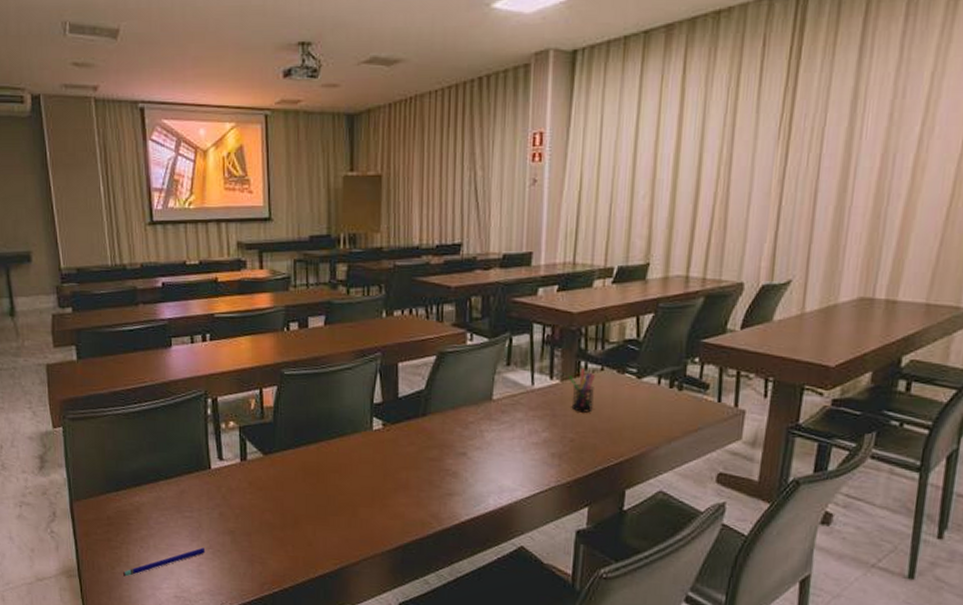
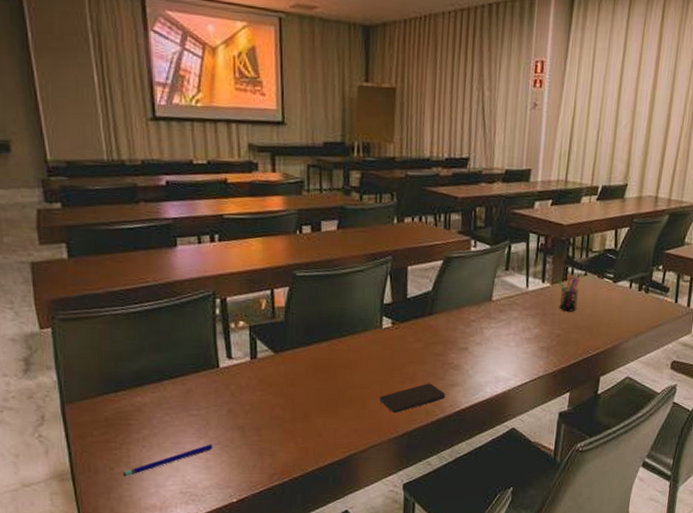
smartphone: none [370,491,444,523] -> present [378,383,446,413]

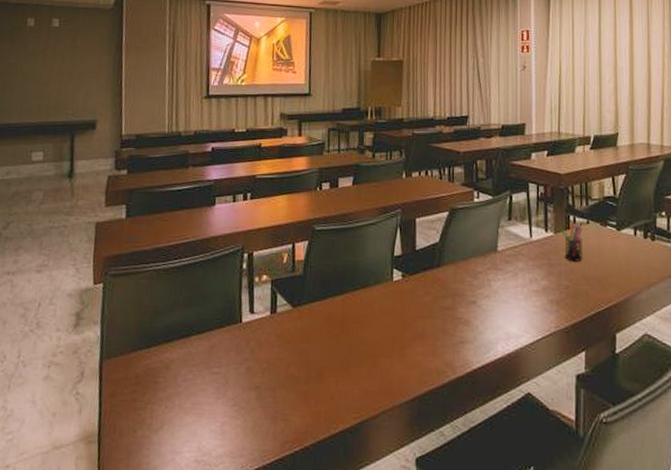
pen: present [122,444,213,477] -> none [143,405,230,441]
smartphone: present [378,383,446,413] -> none [390,340,457,373]

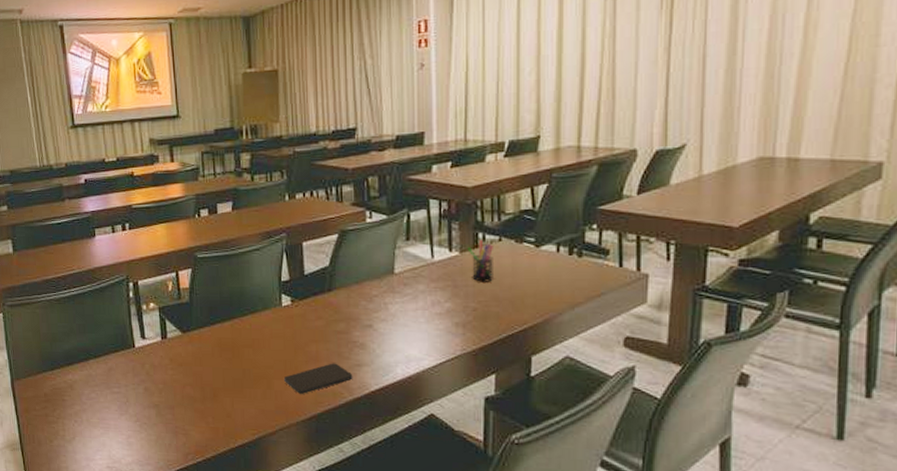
smartphone: none [390,340,457,373] -> present [283,363,353,394]

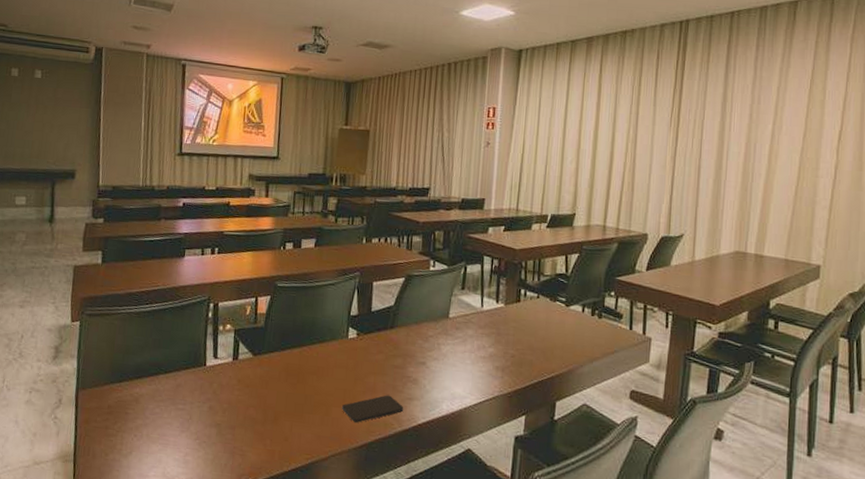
pen holder: present [467,240,493,282] -> none [511,295,532,333]

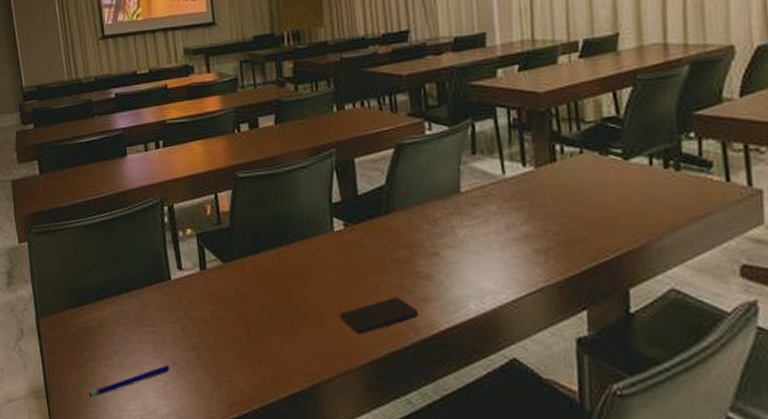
pen: none [114,438,193,464] -> present [88,365,170,398]

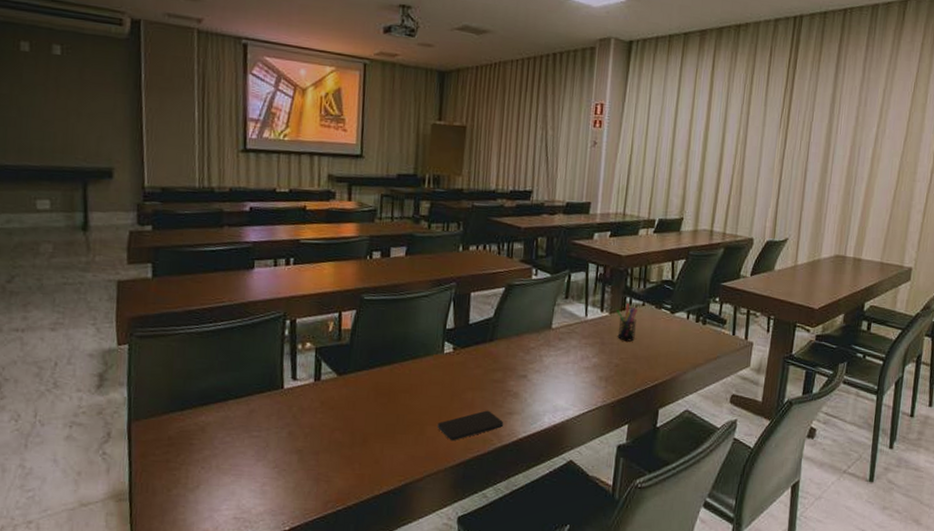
pen: present [88,365,170,398] -> none [179,467,271,499]
pen holder: none [543,152,576,201] -> present [616,303,637,342]

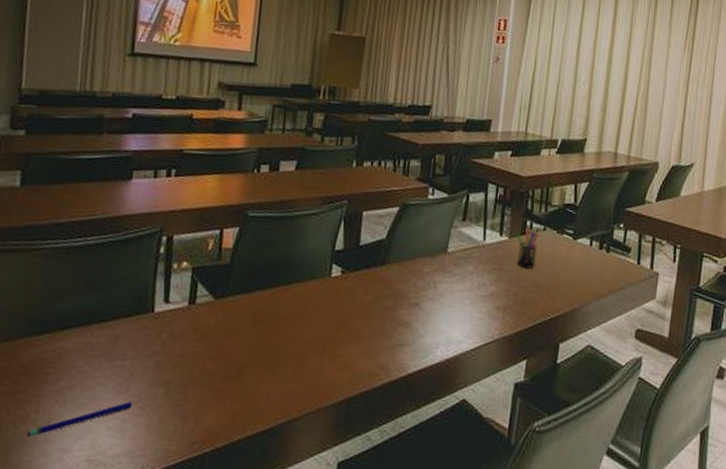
pen: none [179,467,271,499] -> present [26,401,133,437]
smartphone: present [437,410,504,440] -> none [319,341,393,375]

